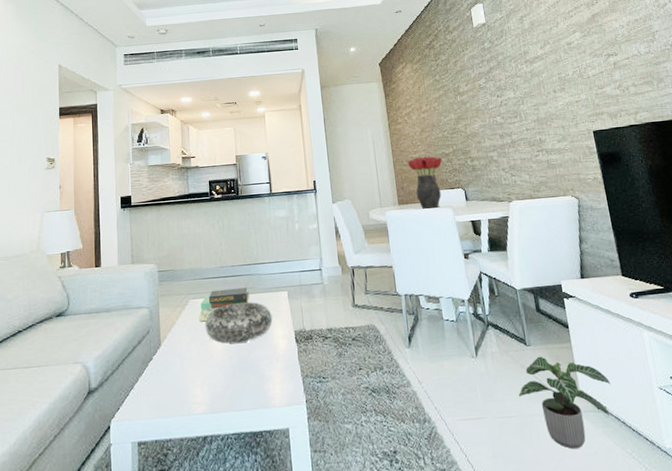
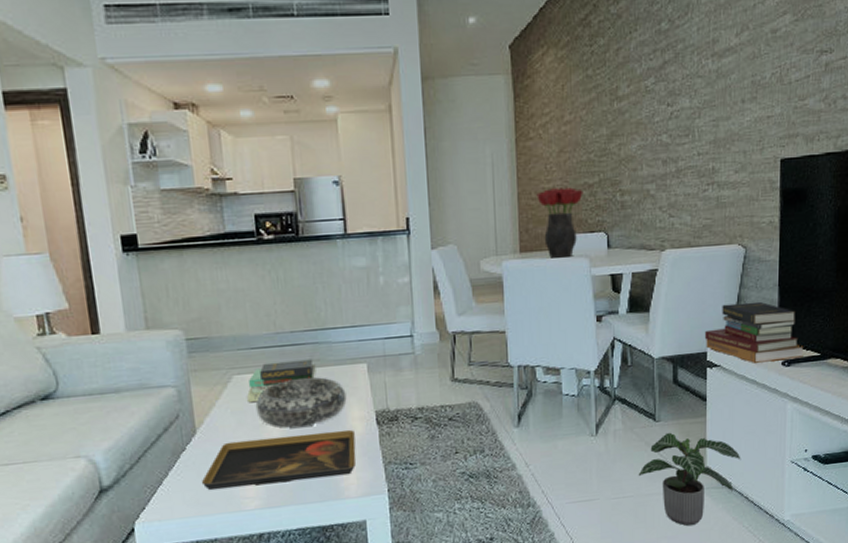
decorative tray: none [162,346,280,396] -> present [201,429,356,491]
books: none [556,242,648,295] -> present [704,301,804,363]

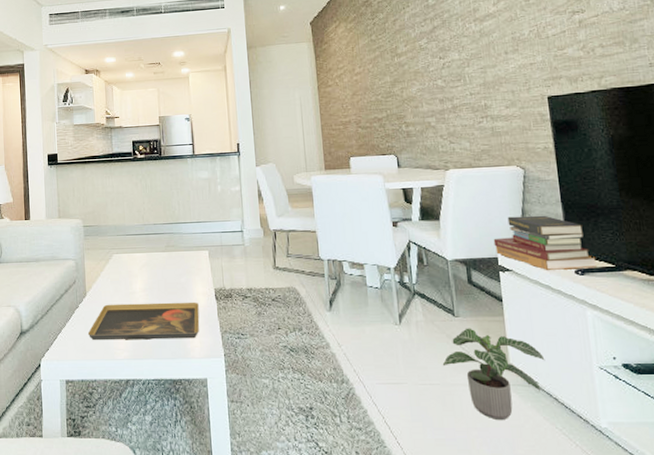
books: present [247,359,317,403] -> none [122,245,172,276]
decorative bowl: present [255,377,347,428] -> none [127,258,193,297]
bouquet: present [536,187,583,259] -> none [336,121,374,175]

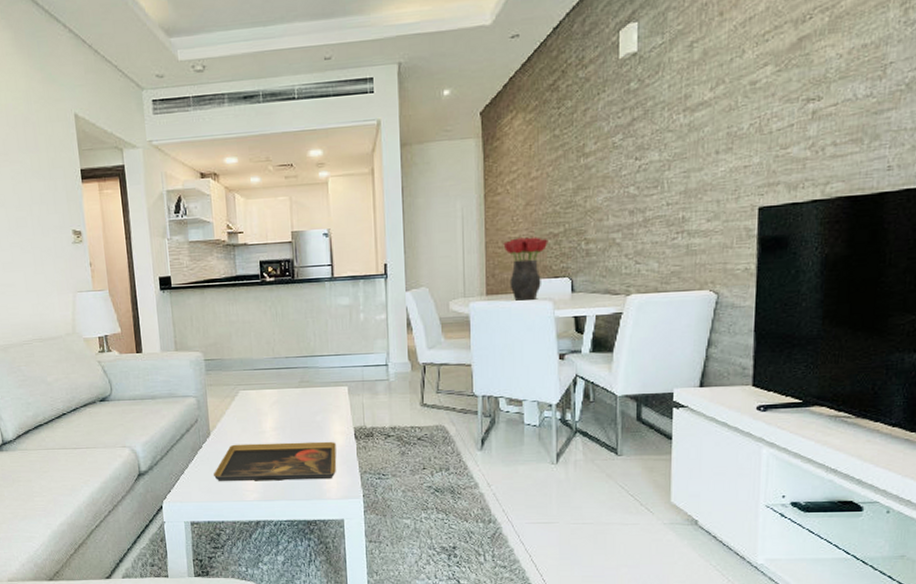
bouquet: none [336,121,374,175] -> present [503,237,549,301]
potted plant: present [442,328,545,419] -> none [598,467,709,557]
books: present [493,215,597,270] -> none [671,346,783,406]

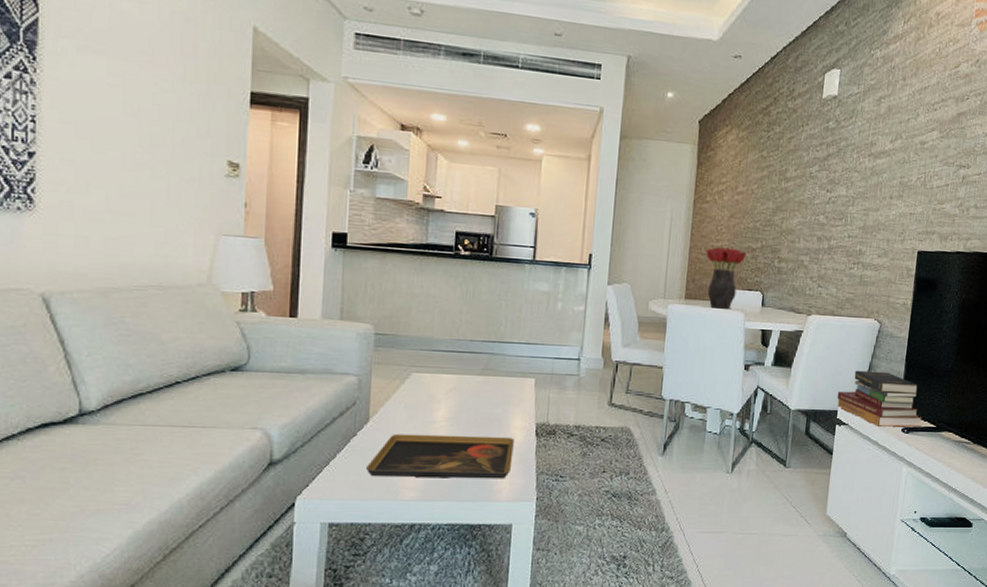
books: none [671,346,783,406] -> present [837,370,922,428]

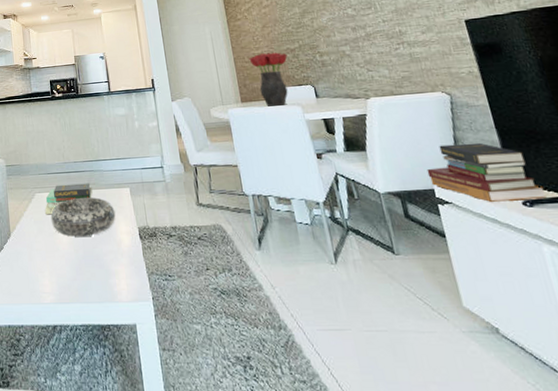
decorative tray: present [365,433,514,479] -> none [13,241,125,284]
books: none [422,365,490,400] -> present [45,183,93,215]
decorative bowl: none [427,383,512,429] -> present [50,197,116,237]

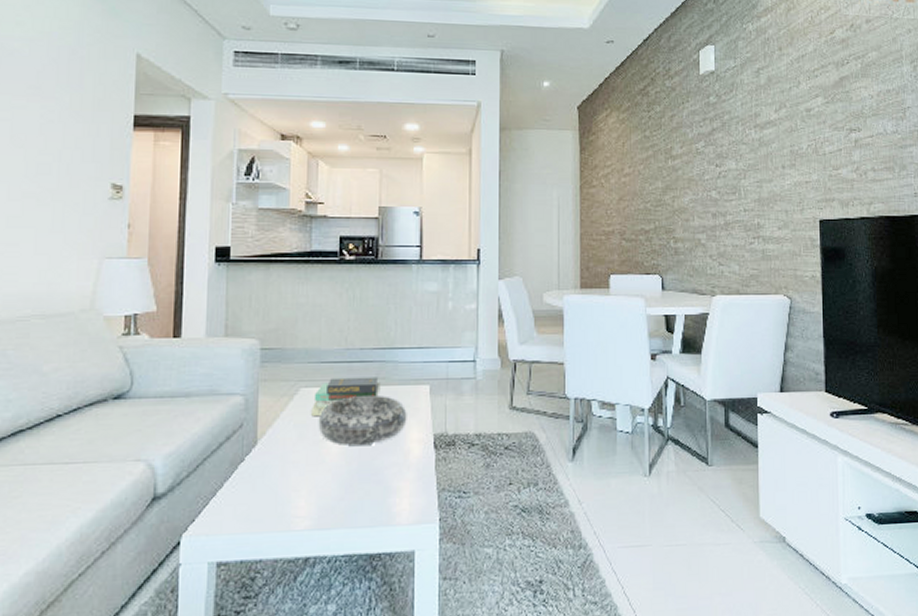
bouquet: present [249,52,288,107] -> none [597,232,640,297]
books: present [426,142,546,202] -> none [754,351,851,412]

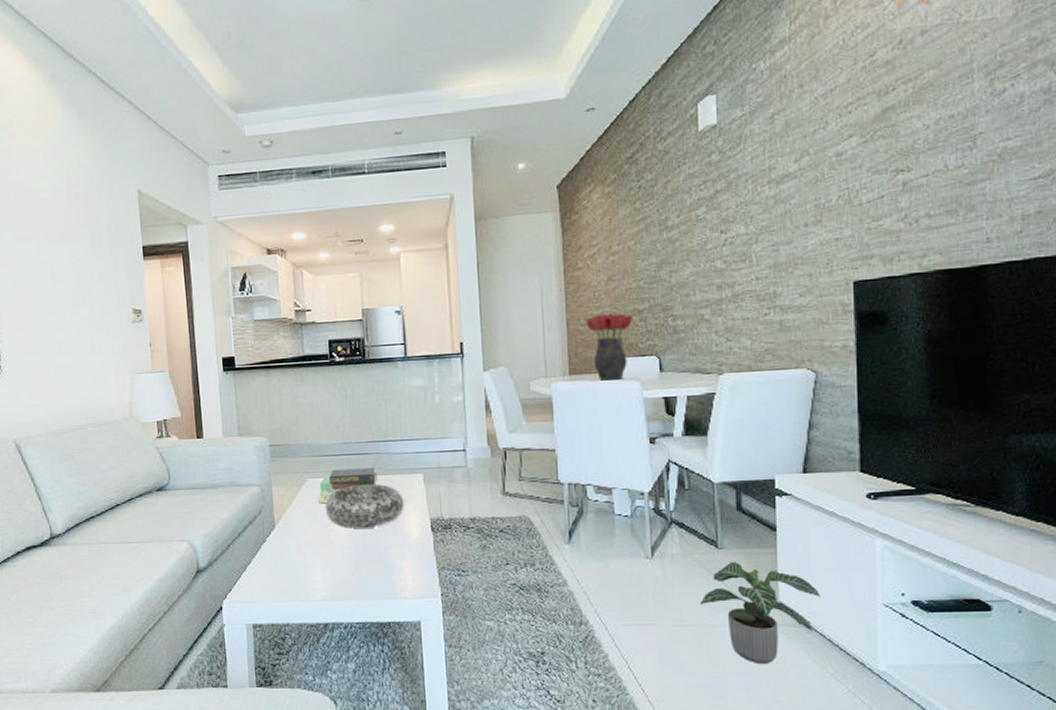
bouquet: none [597,232,640,297] -> present [585,313,633,381]
potted plant: none [691,478,795,582] -> present [699,561,821,663]

